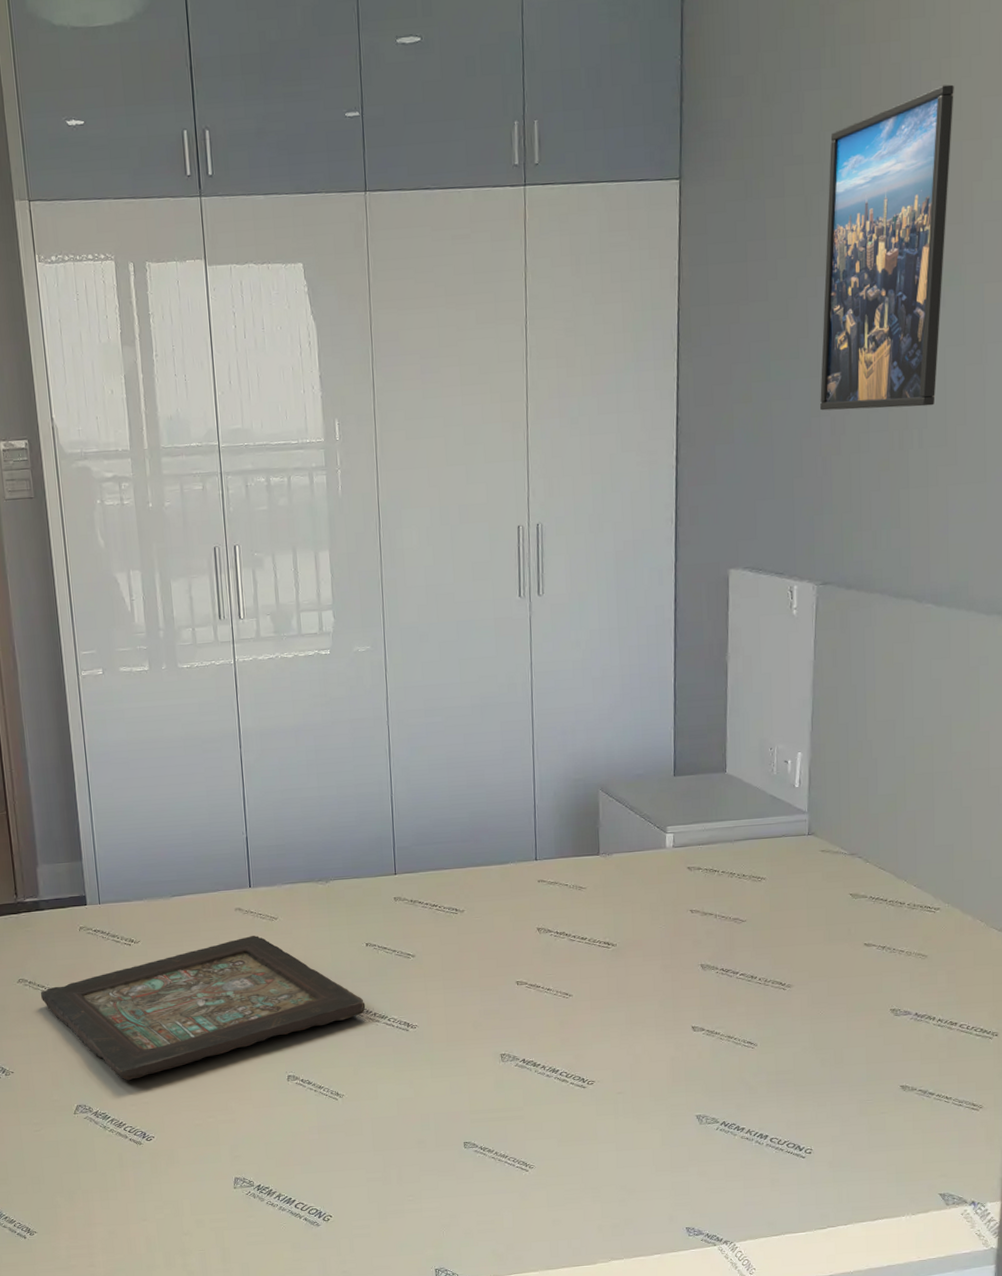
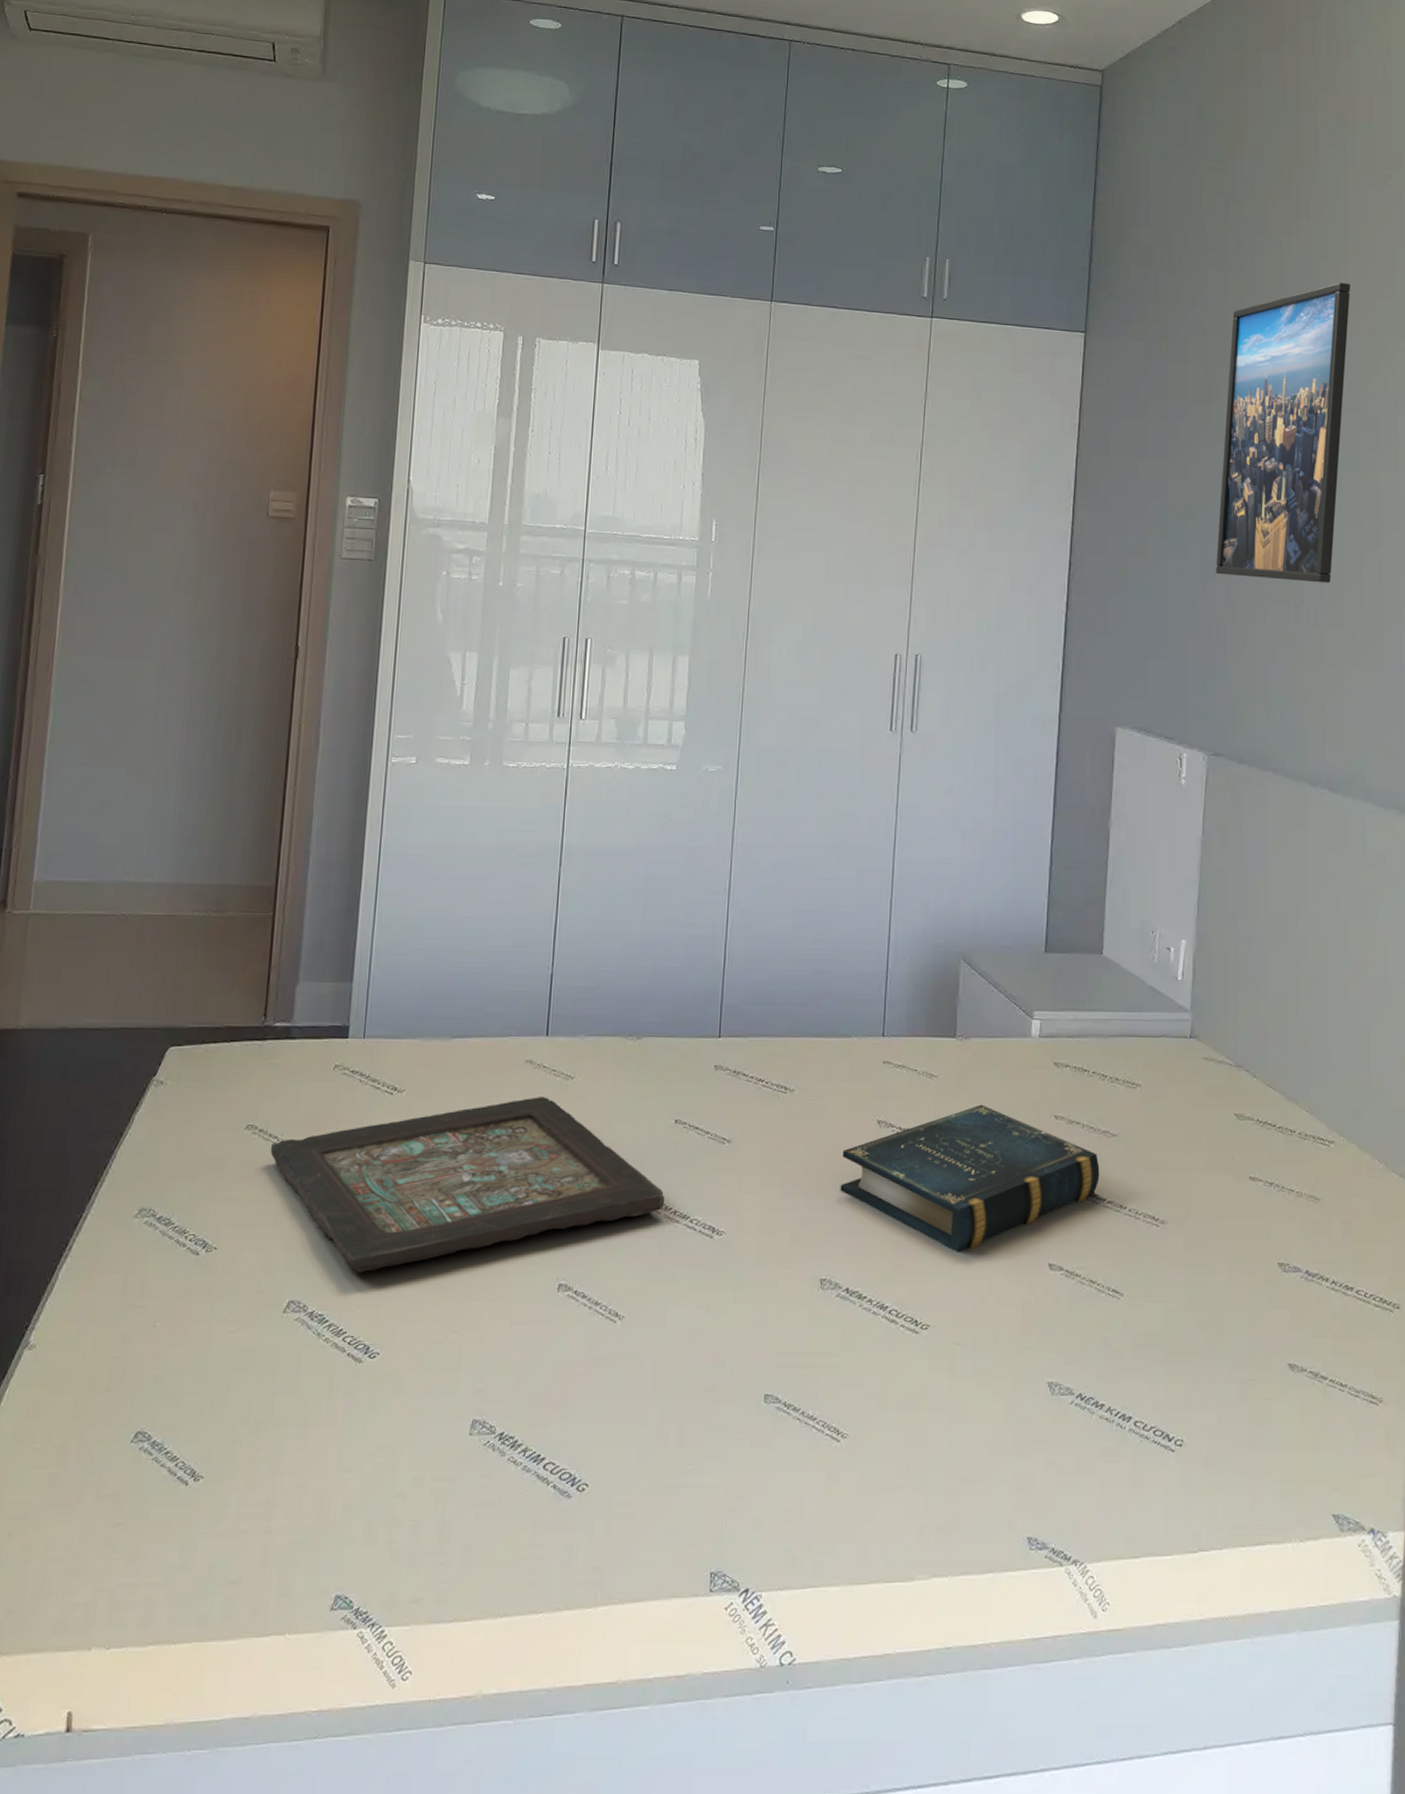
book: none [510,907,732,1025] -> present [840,1104,1100,1253]

